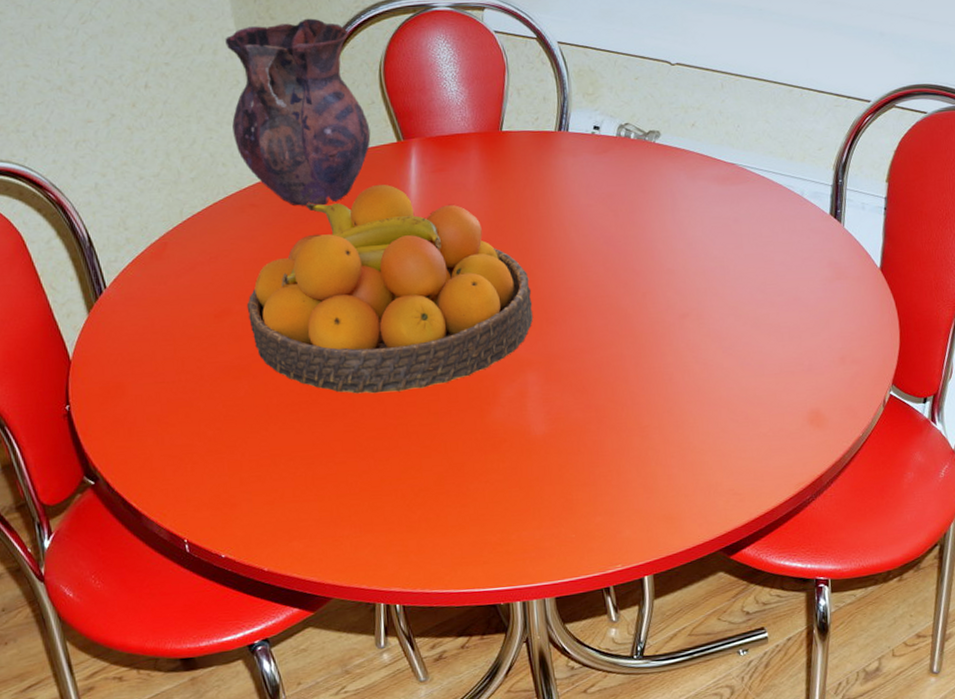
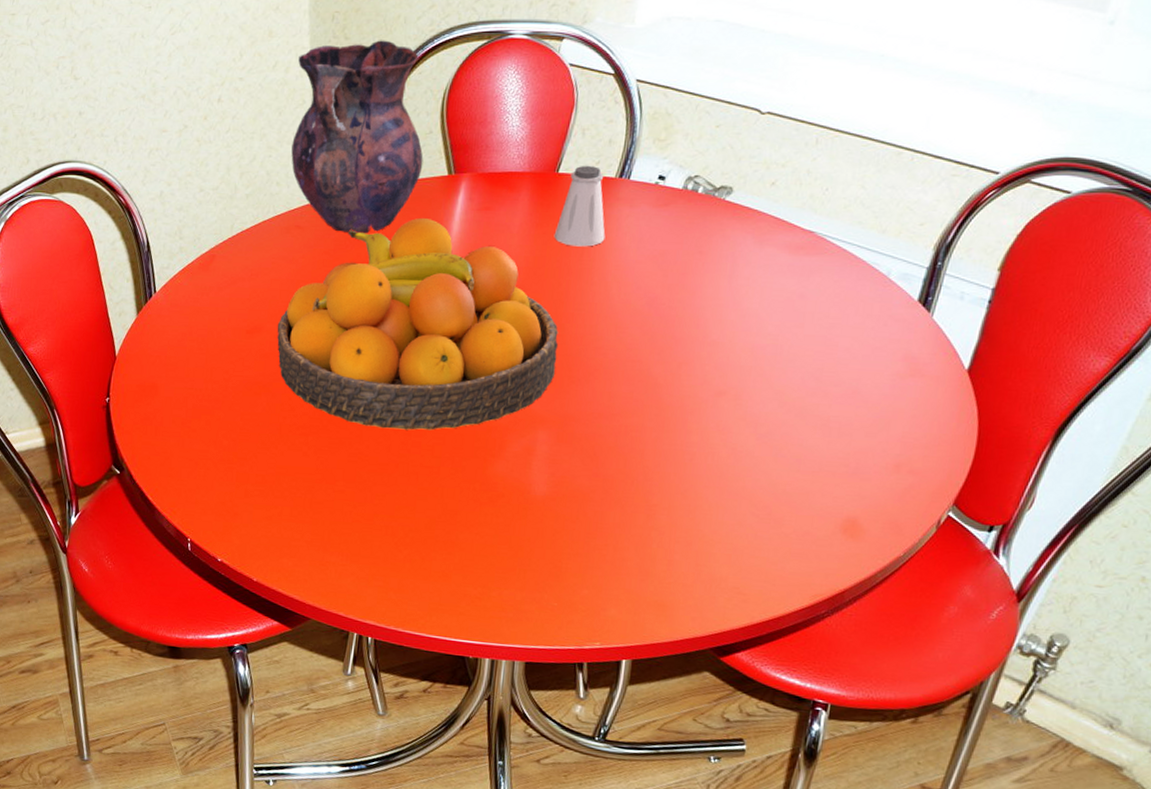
saltshaker: none [508,122,556,197] -> present [553,166,606,247]

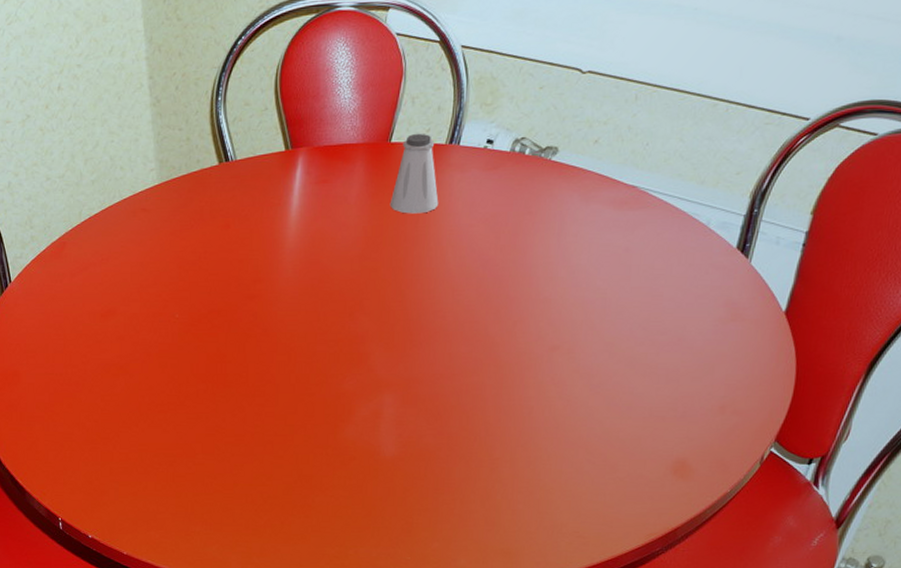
fruit bowl: present [277,218,559,430] -> none [130,194,399,401]
vase: present [291,40,424,234] -> none [133,19,261,214]

